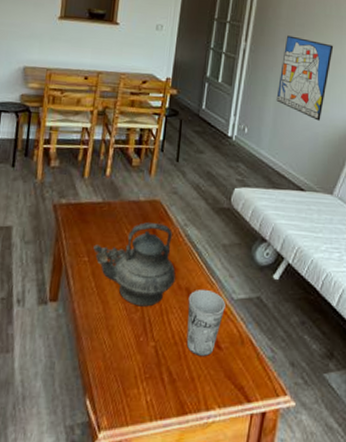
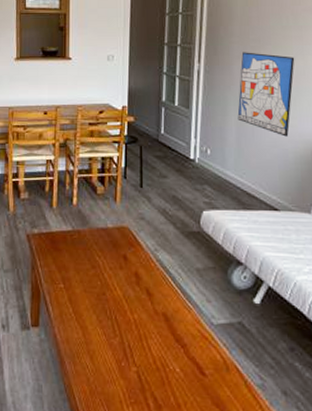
teapot: present [93,222,176,307] -> none [68,249,151,332]
cup: present [186,290,226,357] -> none [166,315,206,384]

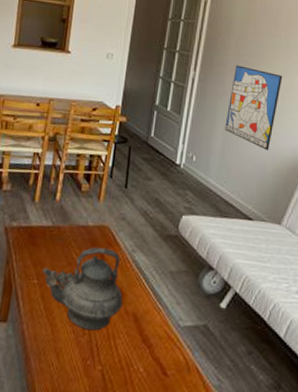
teapot: none [68,249,151,332] -> present [43,247,123,331]

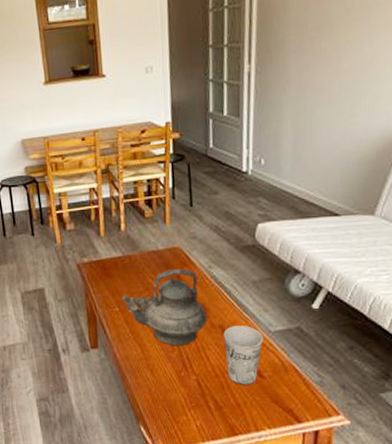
cup: none [133,315,172,383] -> present [223,326,263,386]
wall art: present [224,65,283,151] -> none [294,43,361,137]

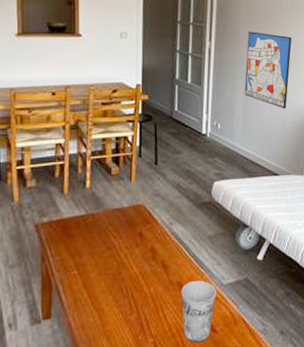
teapot: present [122,269,207,346] -> none [82,226,166,308]
wall art: none [294,43,361,137] -> present [244,31,292,109]

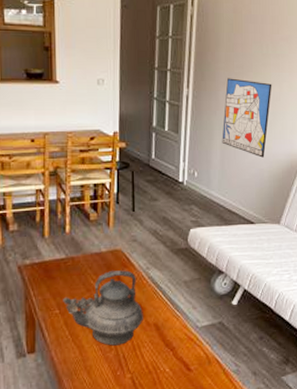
teapot: none [82,226,166,308] -> present [63,270,143,346]
cup: present [181,280,216,343] -> none [157,323,191,380]

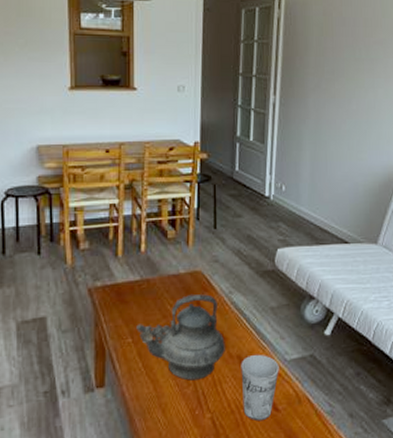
cup: none [157,323,191,380] -> present [241,355,279,422]
wall art: present [222,78,272,158] -> none [312,84,366,170]

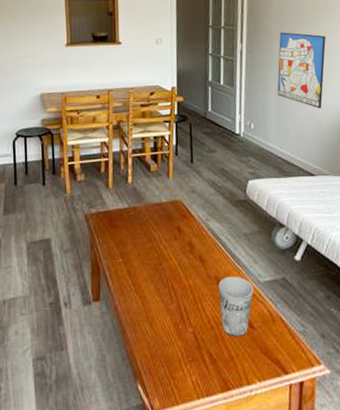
teapot: present [136,294,225,381] -> none [126,221,204,298]
wall art: none [312,84,366,170] -> present [277,32,326,109]

